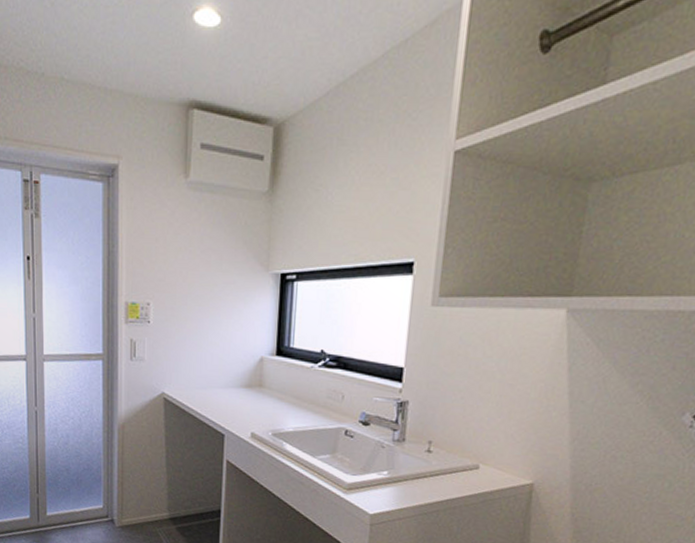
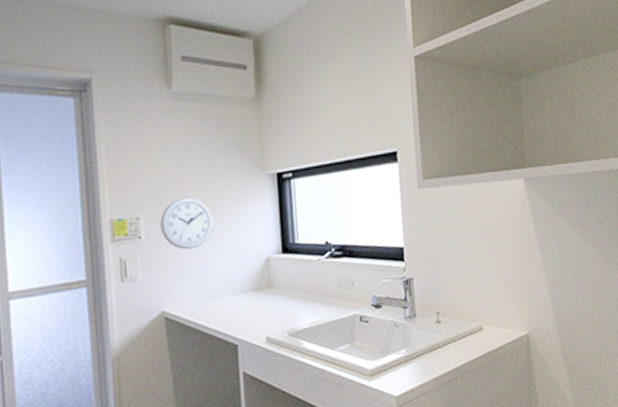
wall clock: none [168,288,215,339] -> present [160,197,214,250]

